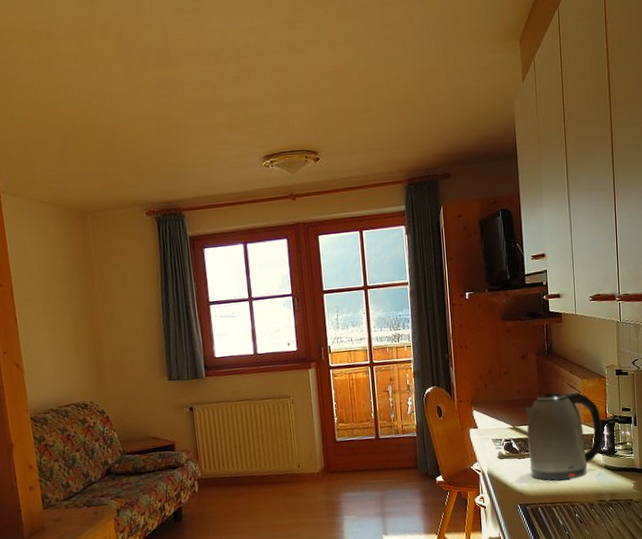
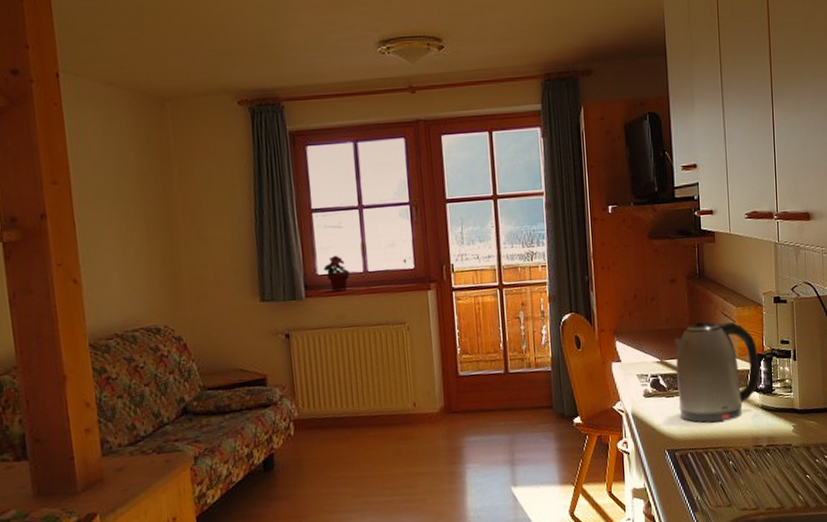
potted flower: none [220,341,243,371] -> present [324,256,350,292]

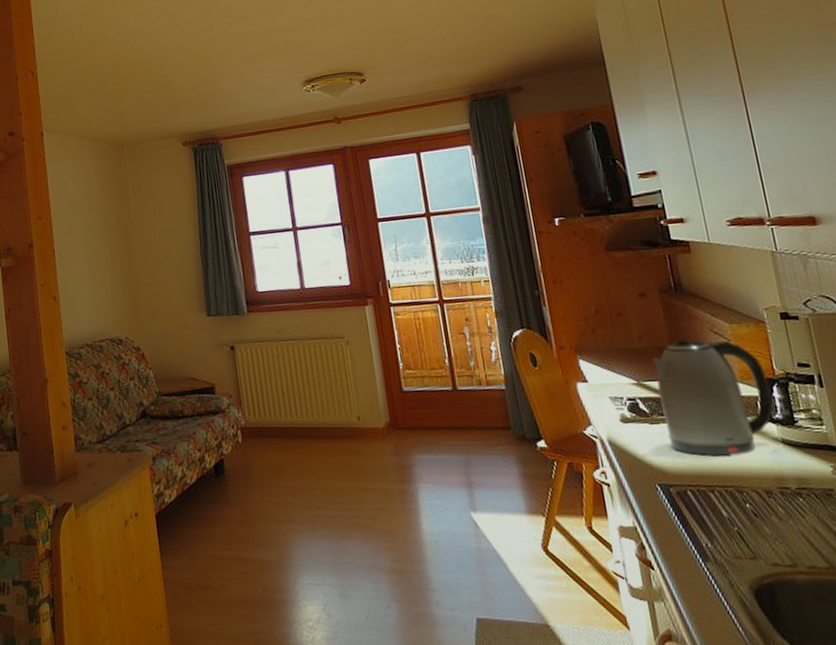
potted flower: present [324,256,350,292] -> none [263,274,288,307]

